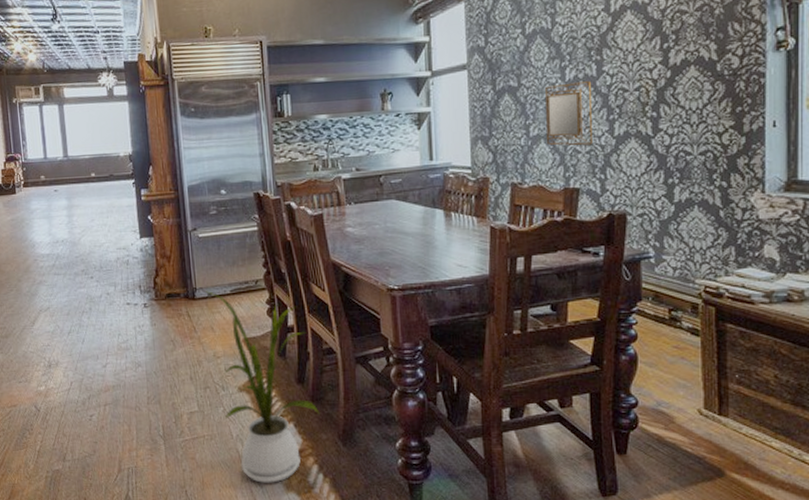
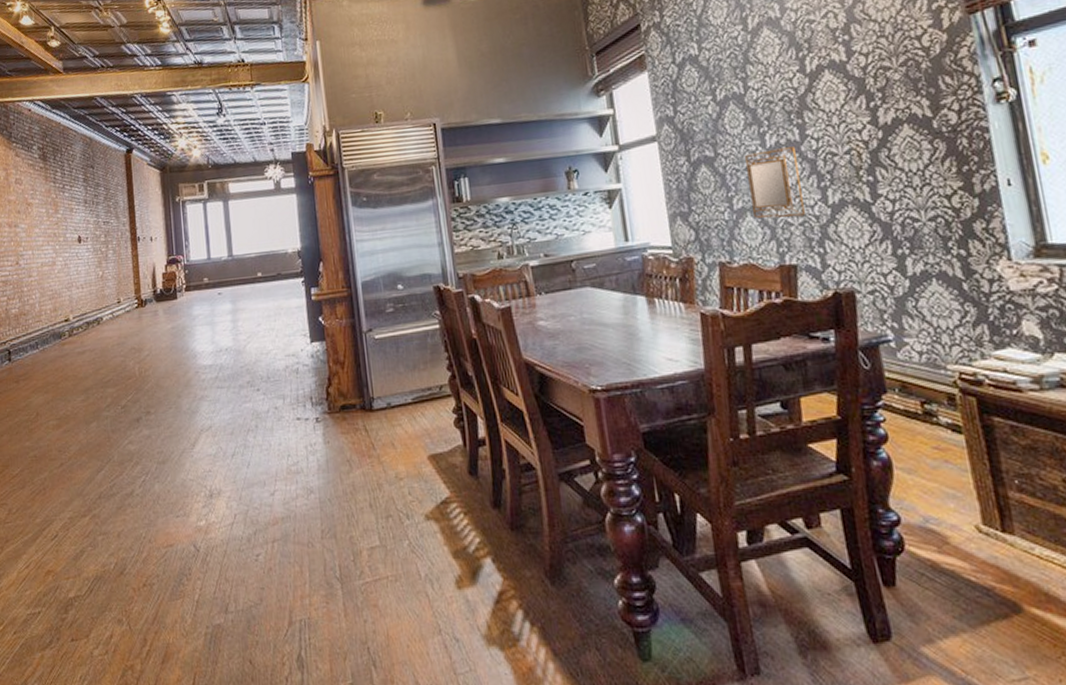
house plant: present [206,291,320,483] -> none [384,400,522,635]

